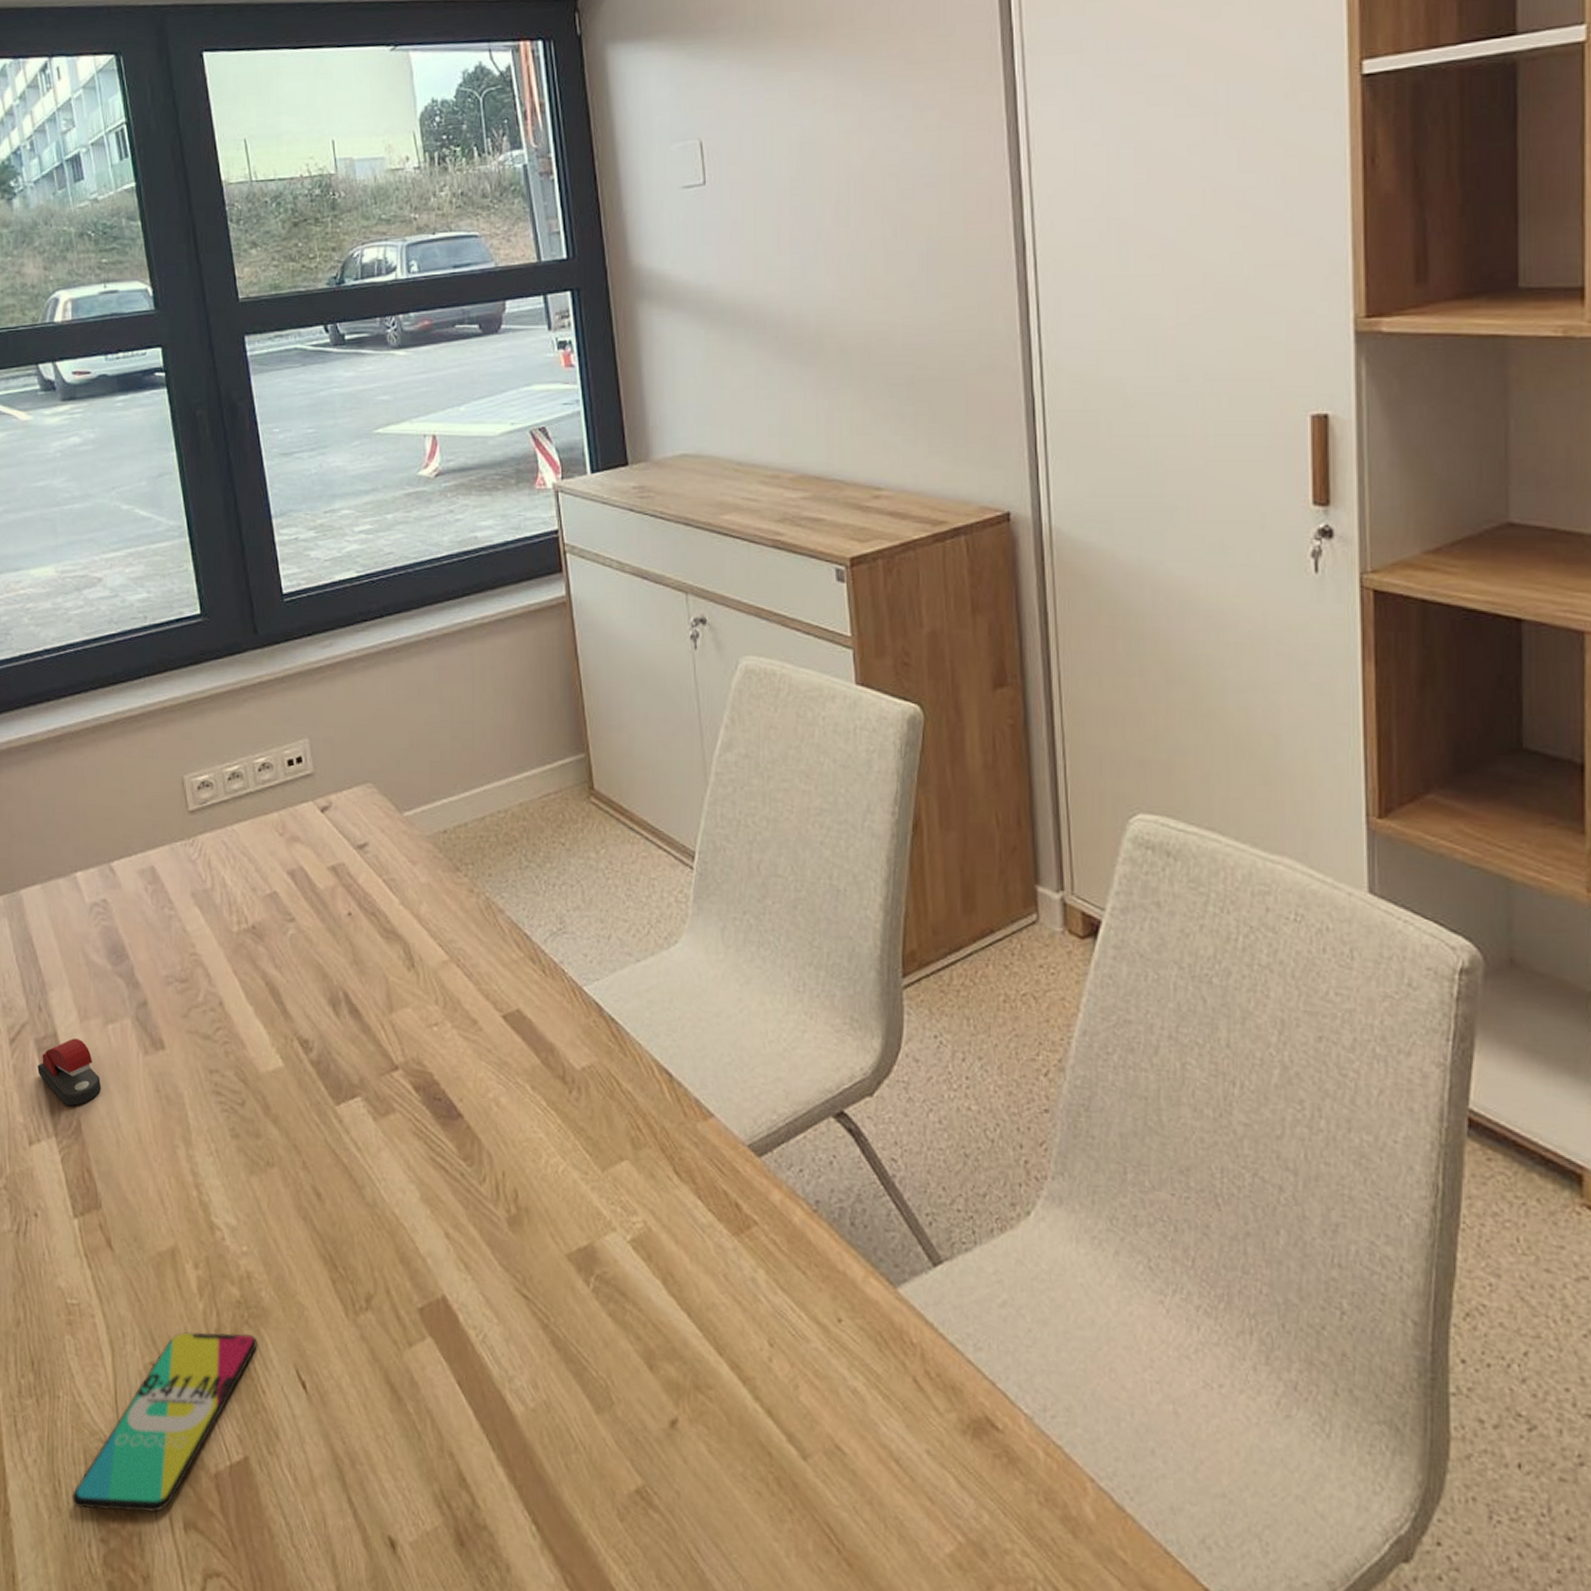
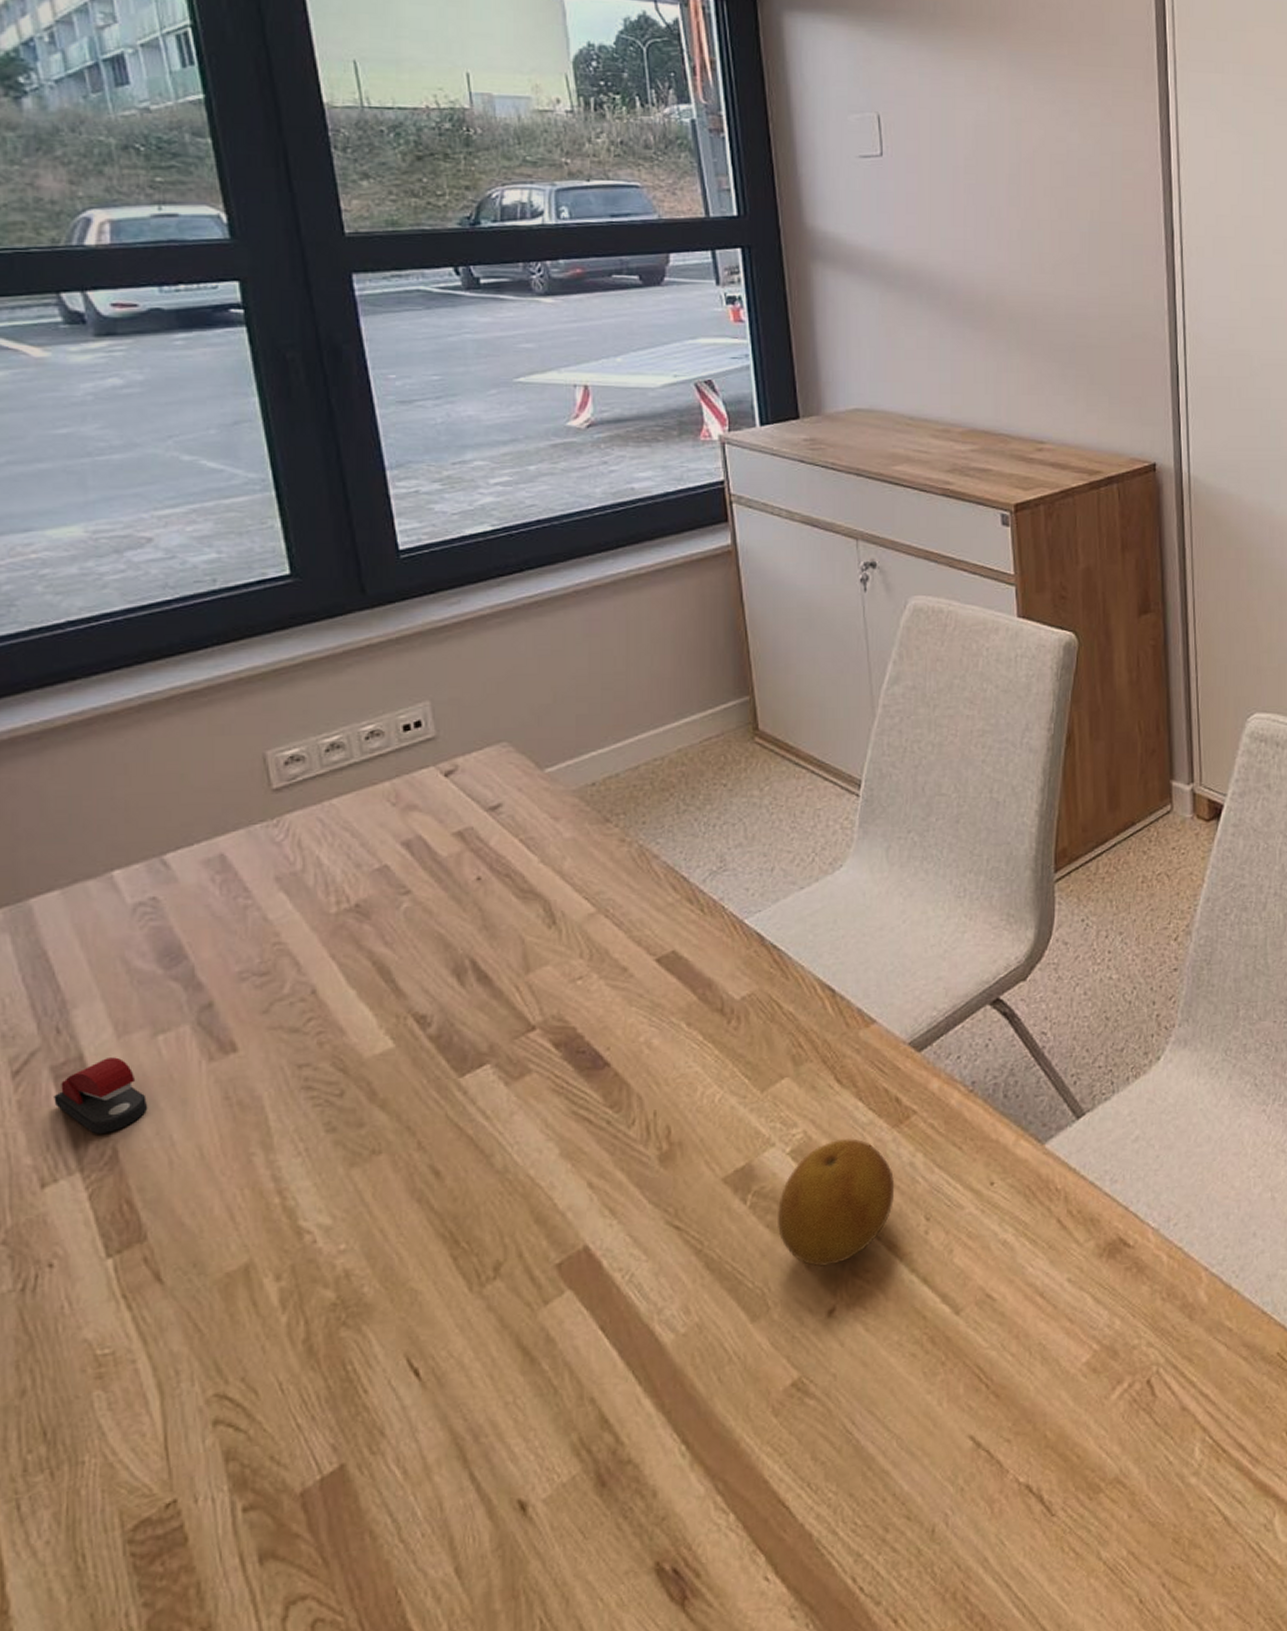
smartphone: present [72,1331,257,1512] -> none [102,1334,358,1578]
fruit: none [620,1236,737,1373] -> present [778,1138,895,1267]

